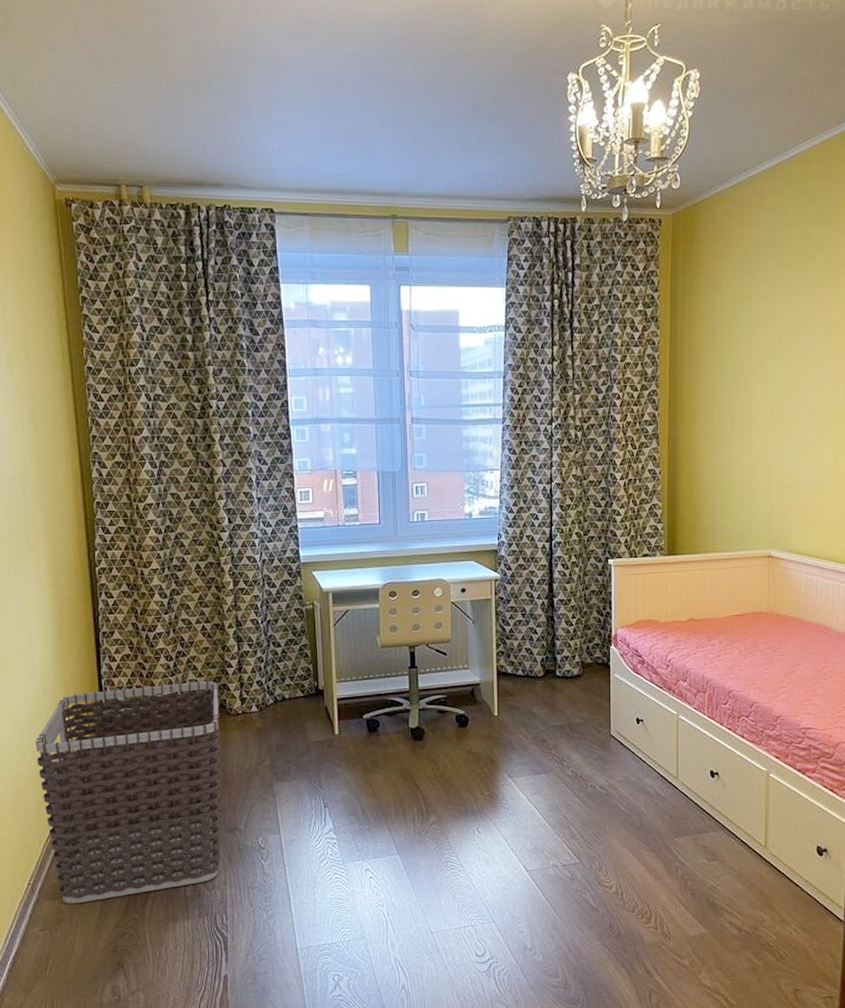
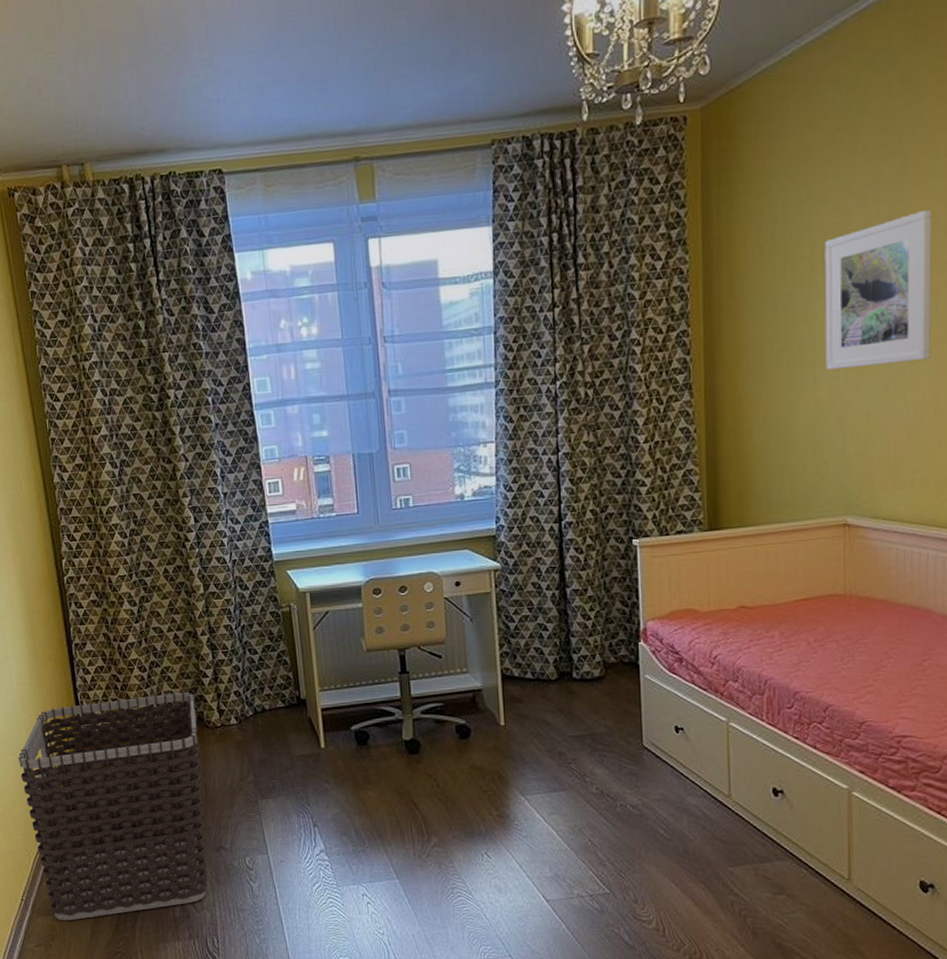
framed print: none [759,315,836,432] -> present [824,209,933,370]

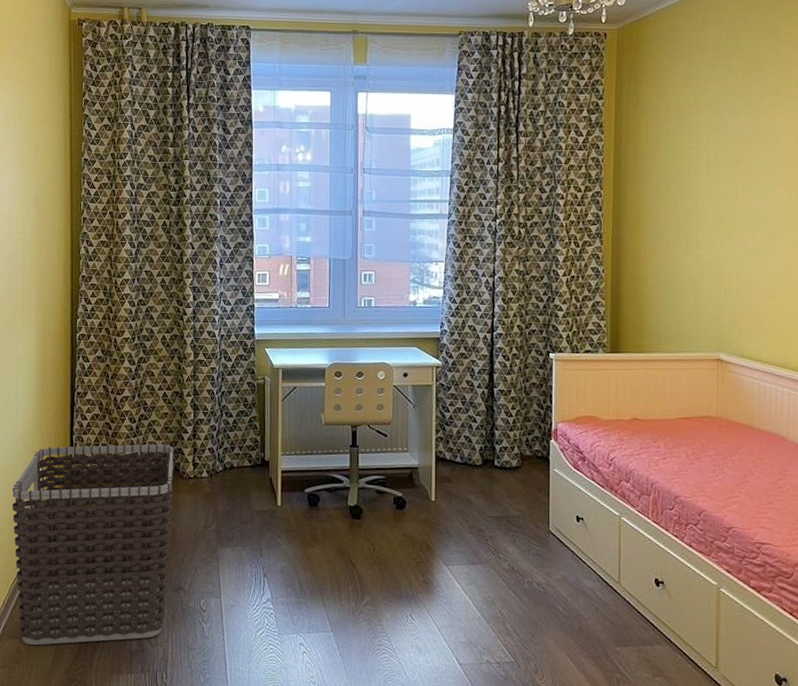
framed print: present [824,209,933,370] -> none [706,123,787,237]

